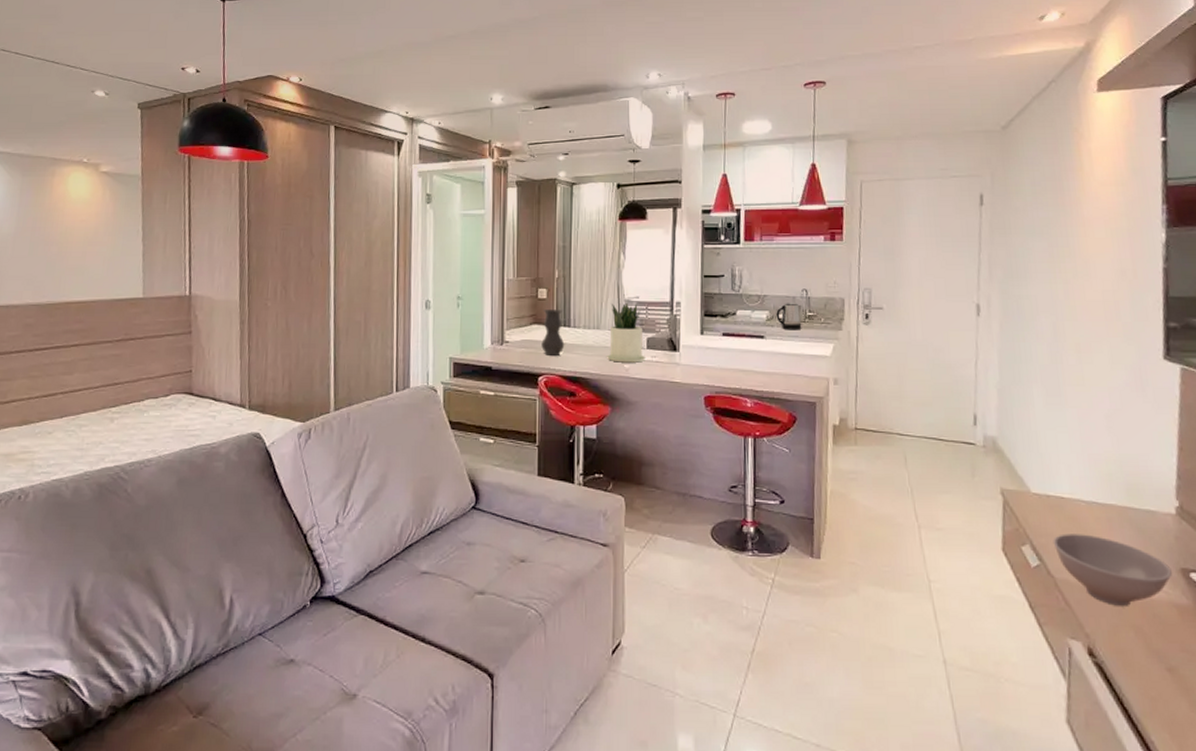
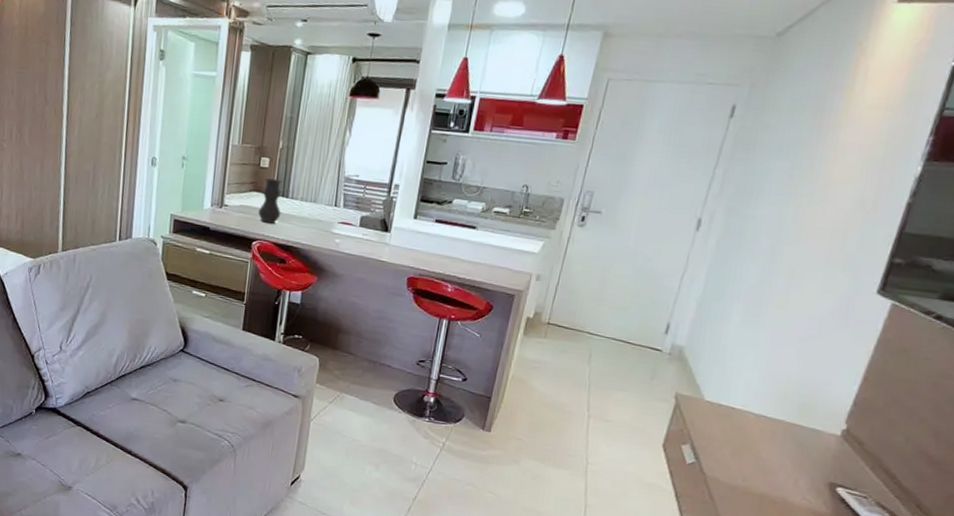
planter: present [607,302,646,363] -> none [320,179,360,239]
kettle: present [776,303,802,330] -> none [491,197,519,225]
bowl: present [1053,534,1173,606] -> none [713,439,821,507]

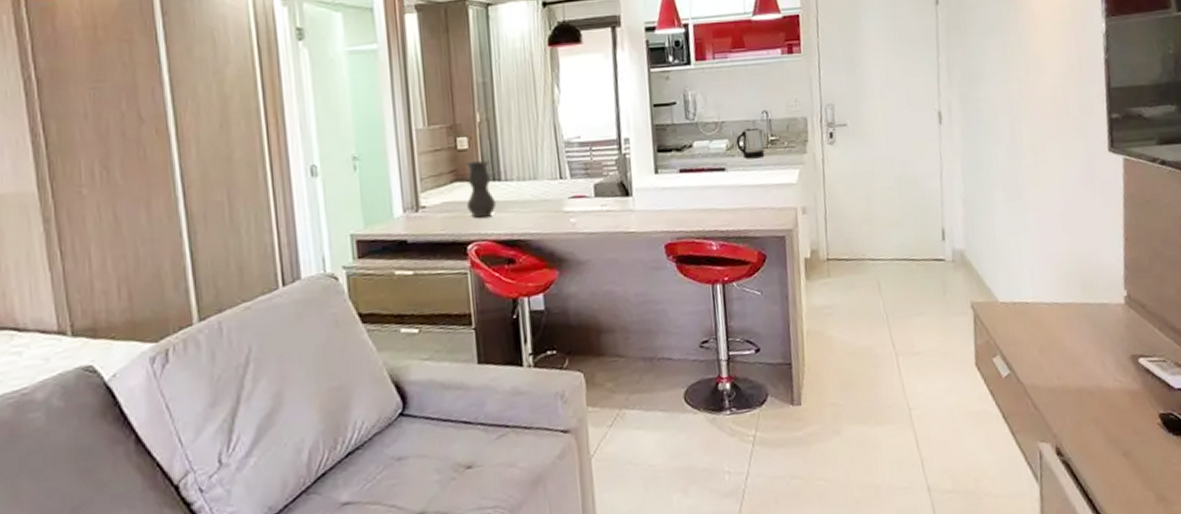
kettle: none [491,197,519,225] -> present [736,127,765,159]

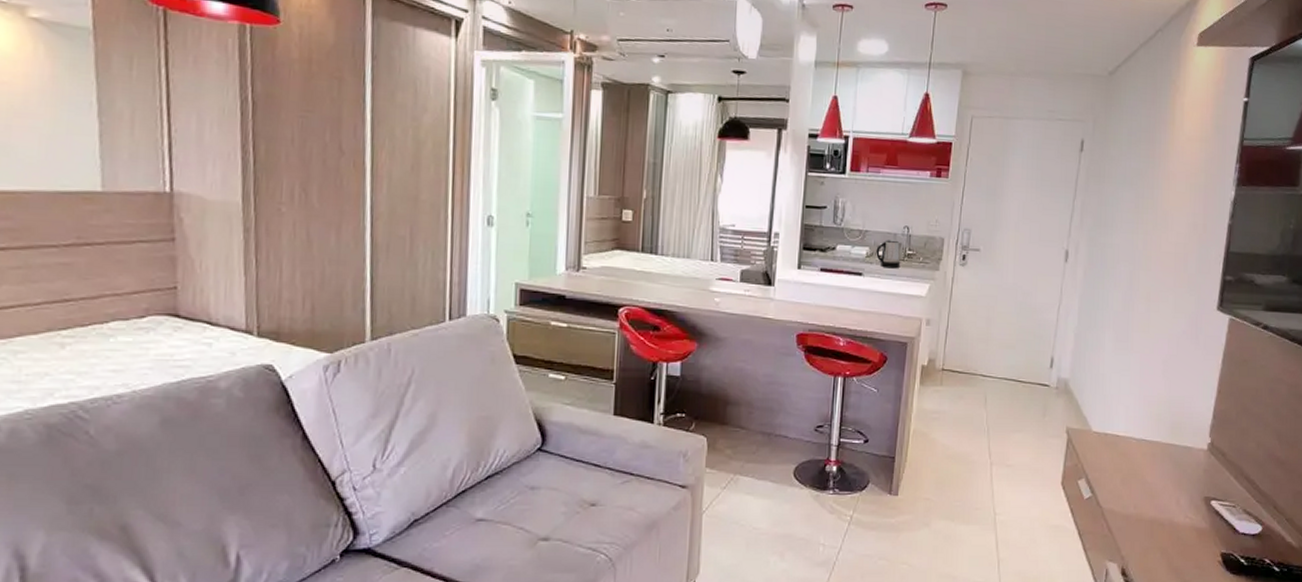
vase: present [465,160,497,219] -> none [624,233,651,287]

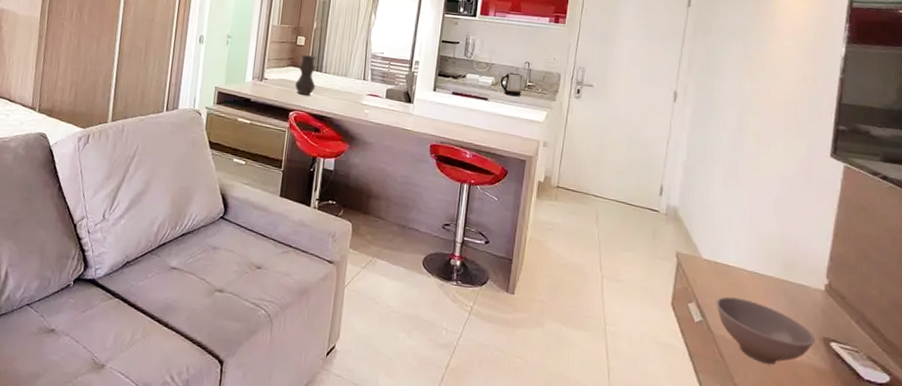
vase: none [624,233,651,287] -> present [295,55,318,96]
bowl: none [1105,468,1198,531] -> present [716,296,816,364]

